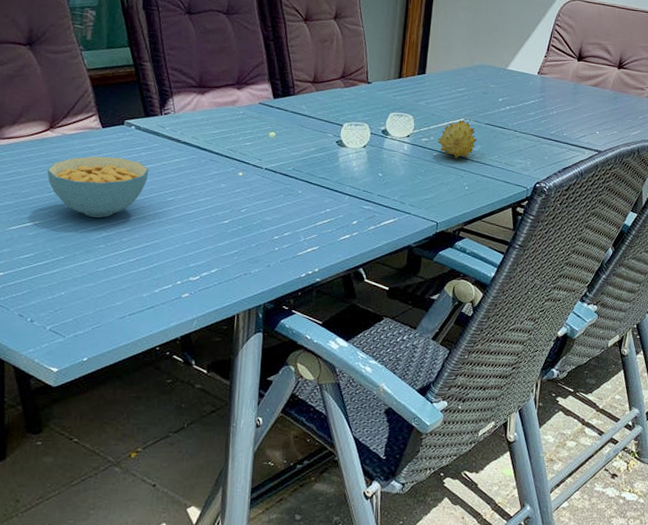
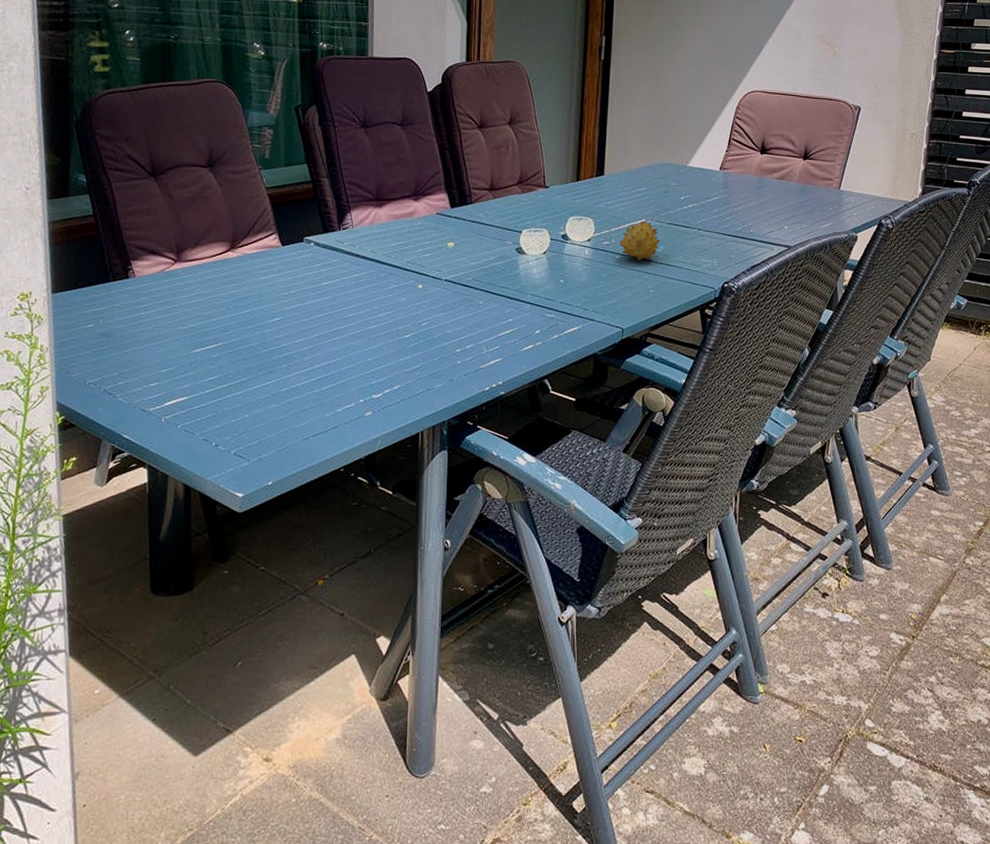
cereal bowl: present [47,156,149,218] -> none [229,274,329,337]

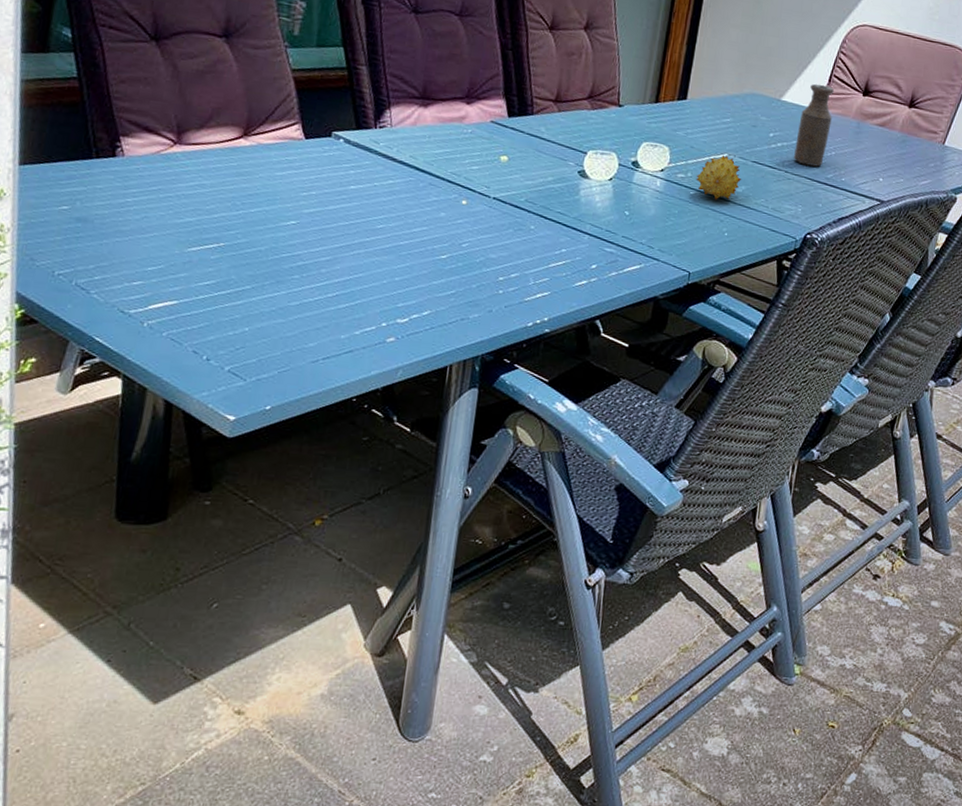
bottle: none [704,148,735,222] -> present [793,83,835,167]

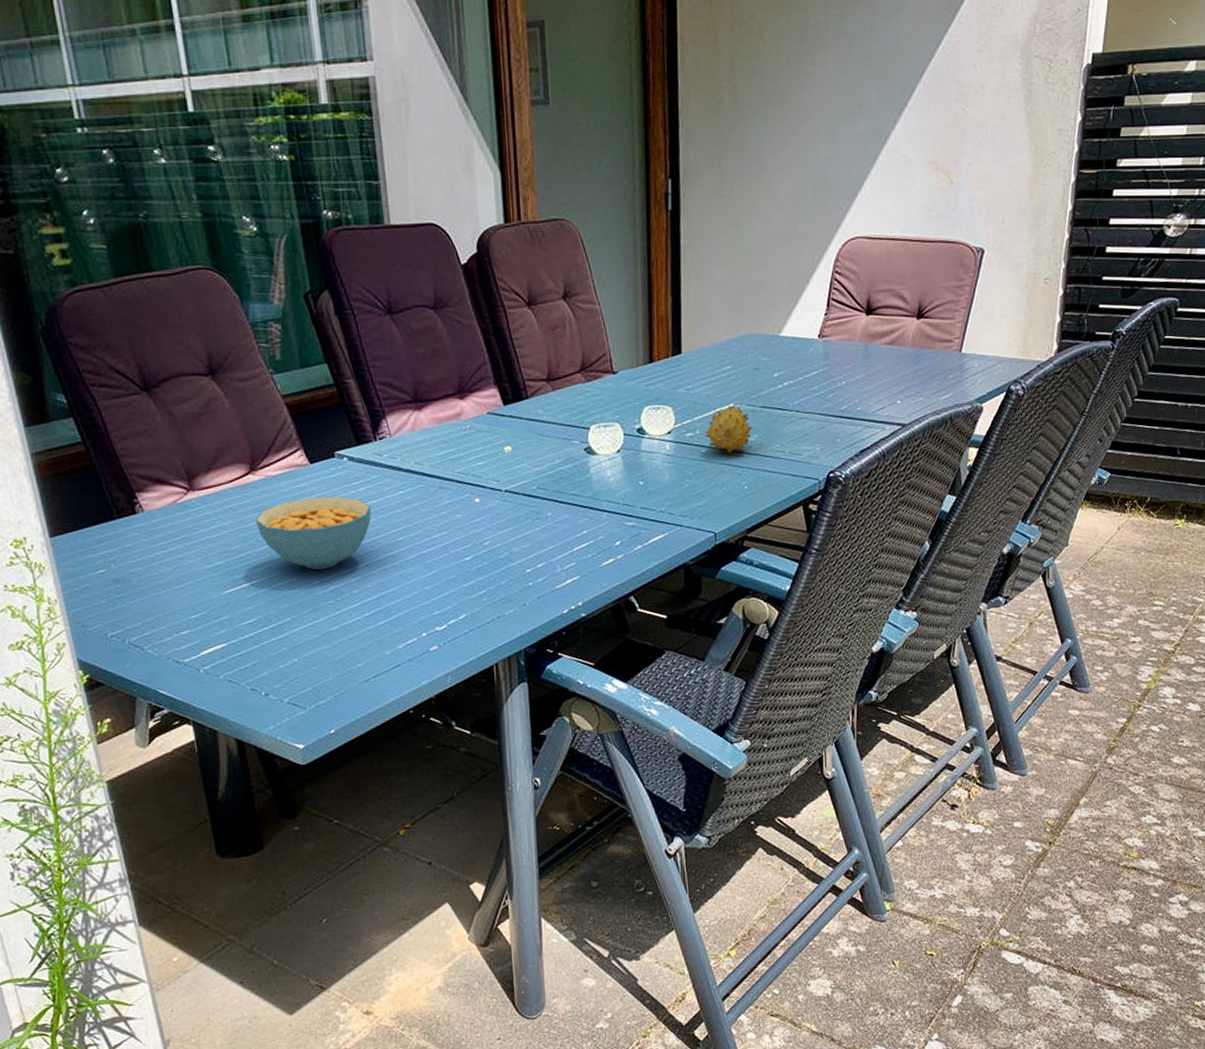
cereal bowl: none [236,171,358,244] -> present [255,496,372,570]
bottle: present [793,83,835,167] -> none [802,311,837,401]

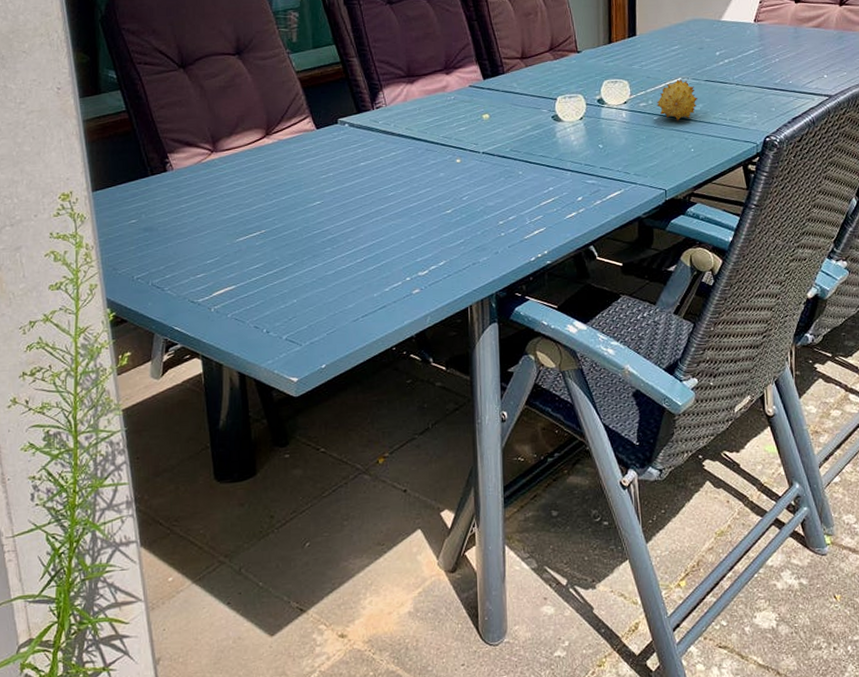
cereal bowl: present [255,496,372,570] -> none [267,157,367,221]

